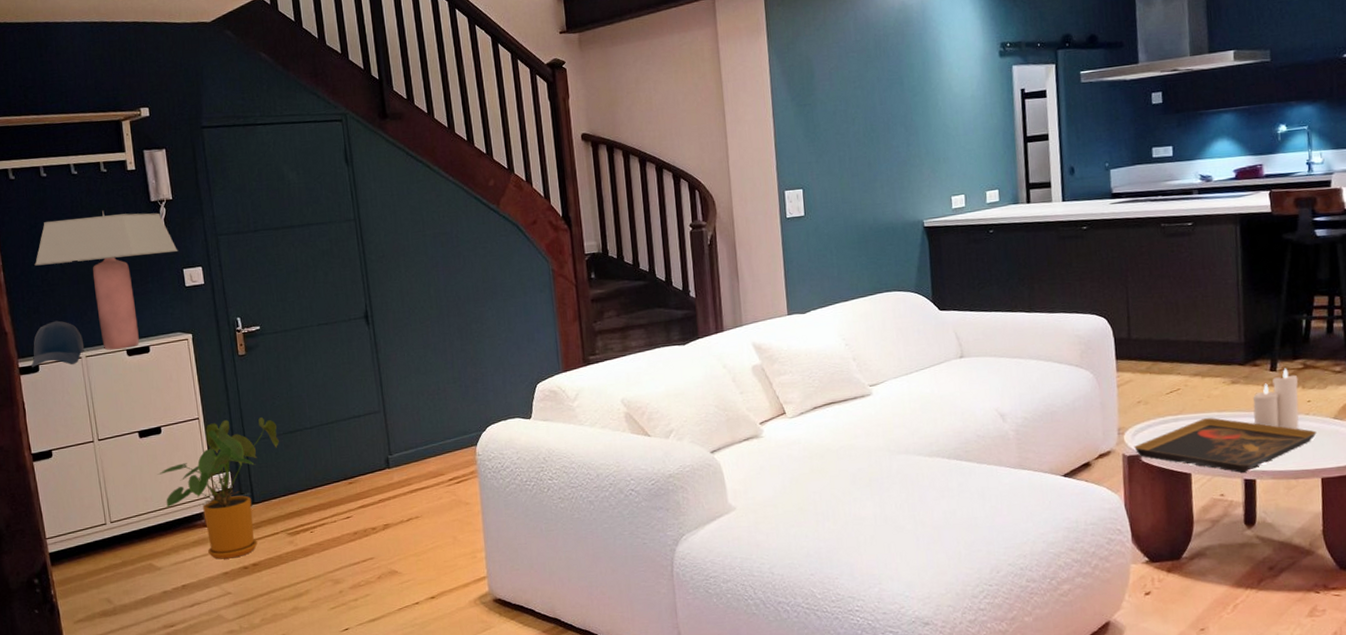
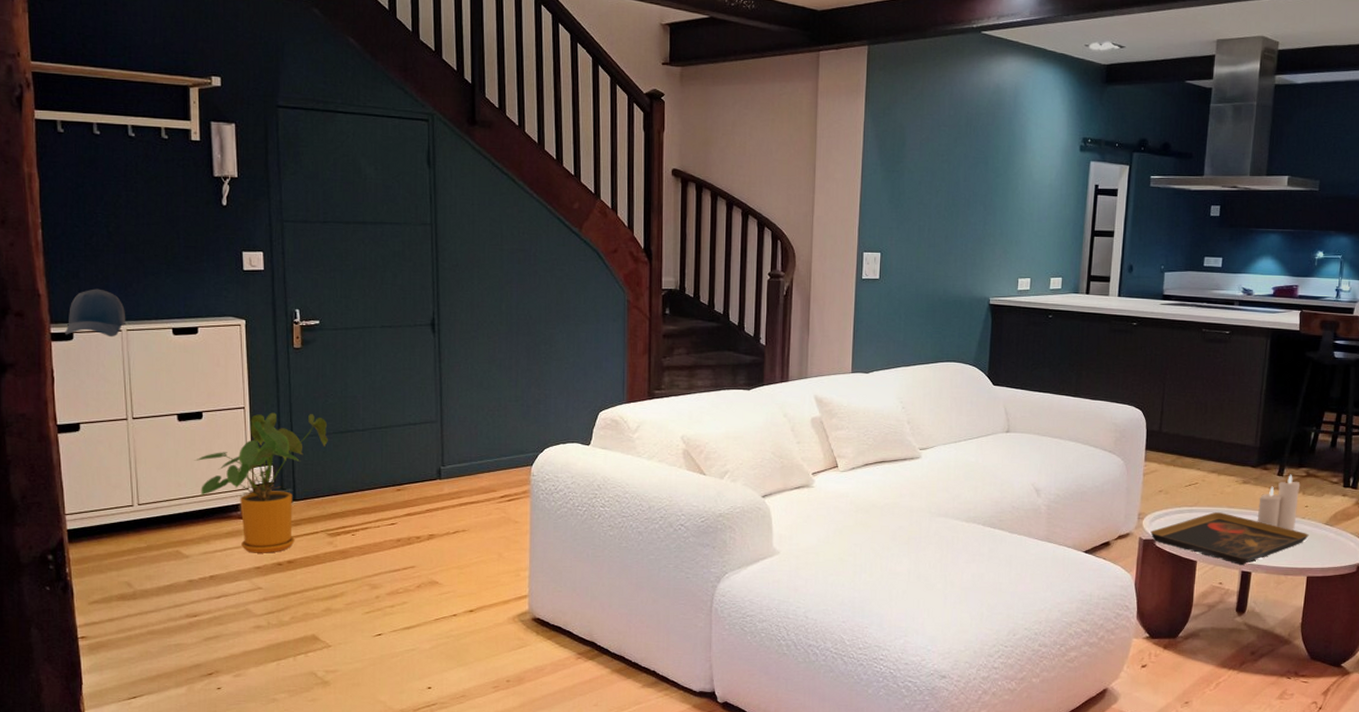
table lamp: present [34,210,178,350] -> none [78,179,239,327]

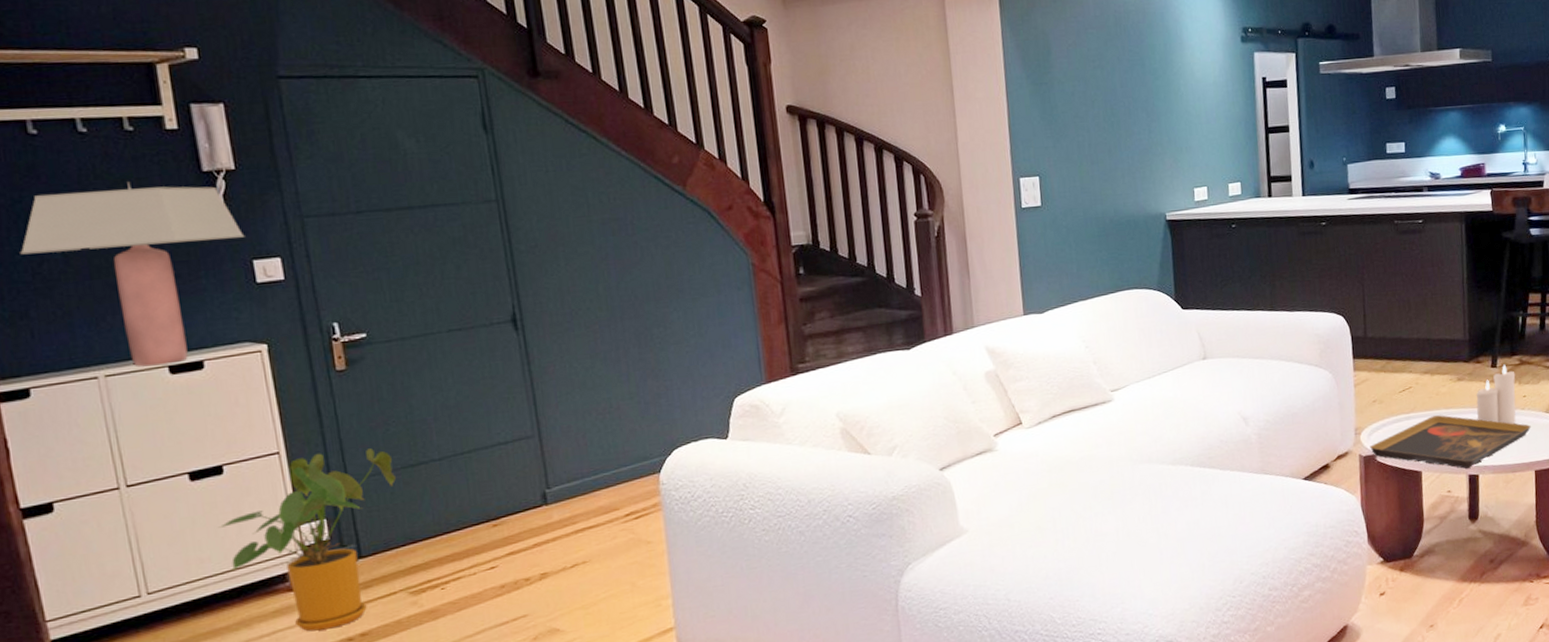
baseball cap: present [65,288,126,338] -> none [18,328,103,393]
table lamp: none [78,179,239,327] -> present [20,181,245,367]

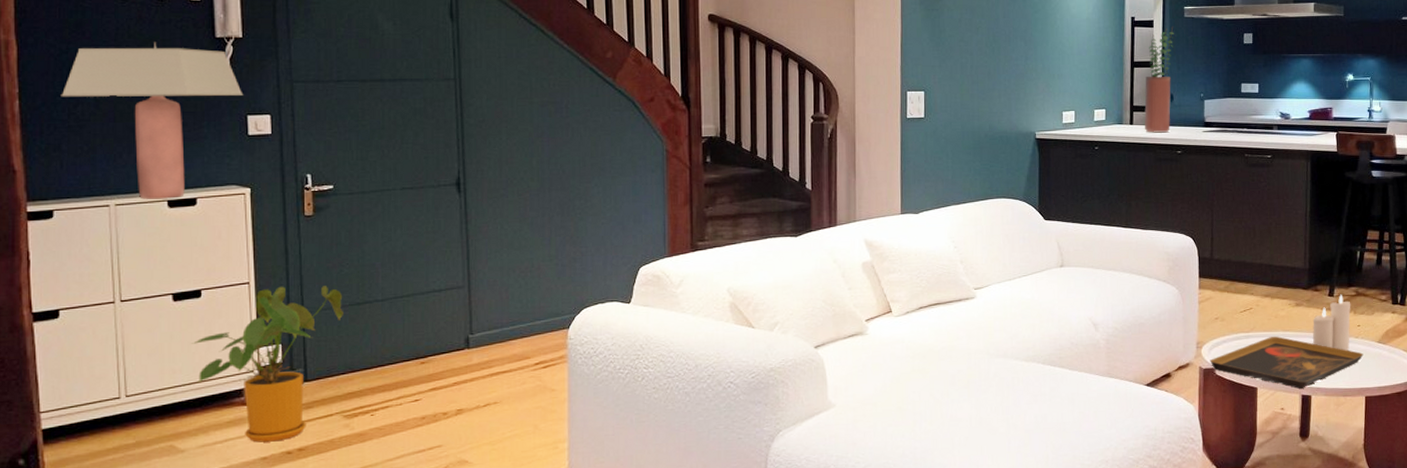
vase: none [1282,85,1313,205] -> present [1144,26,1174,133]

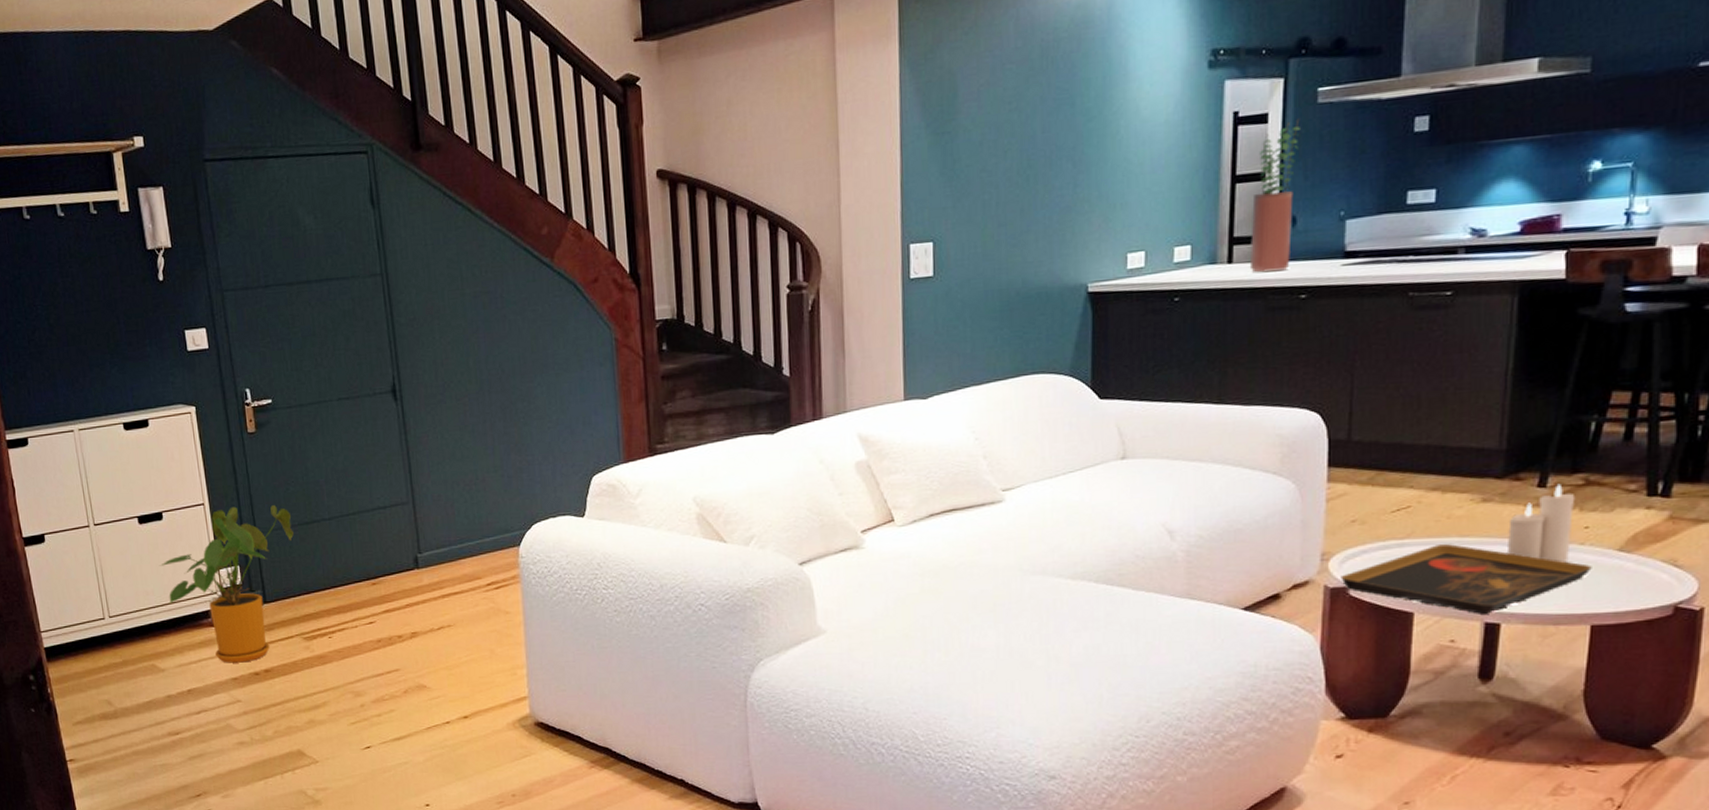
table lamp: present [61,42,244,200] -> none [19,259,179,423]

